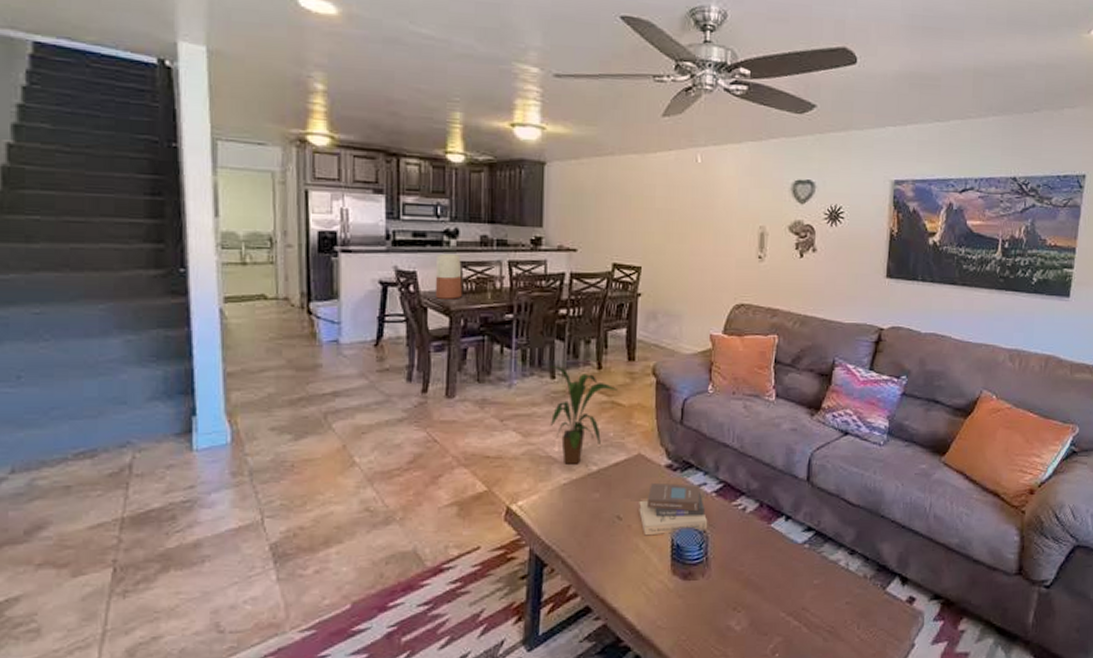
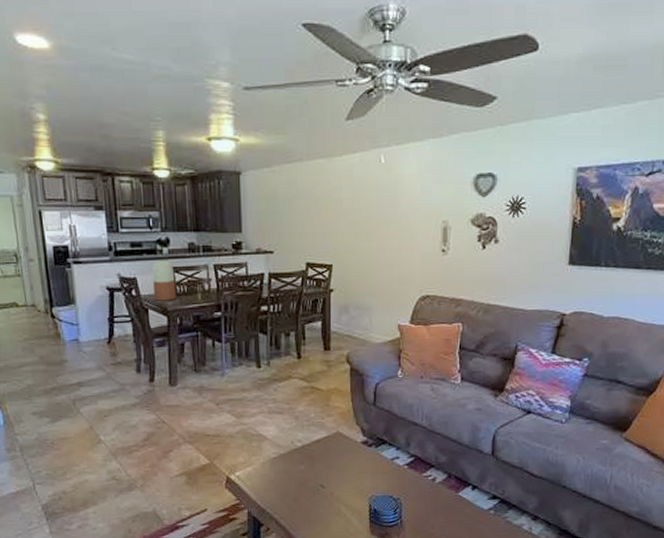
house plant: present [548,366,617,464] -> none [254,357,316,441]
books: present [639,482,708,536] -> none [339,456,401,502]

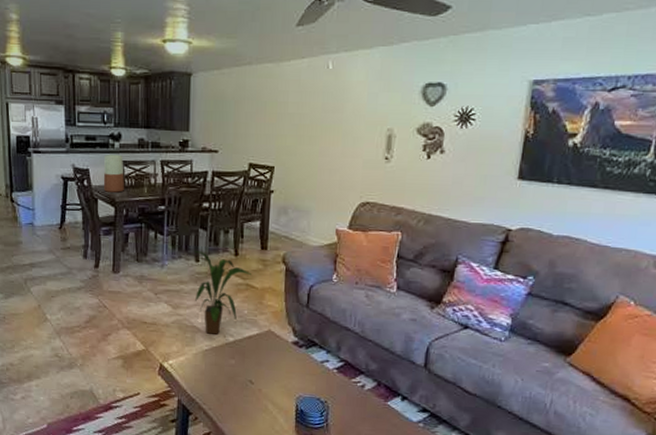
house plant: none [254,357,316,441] -> present [193,251,251,335]

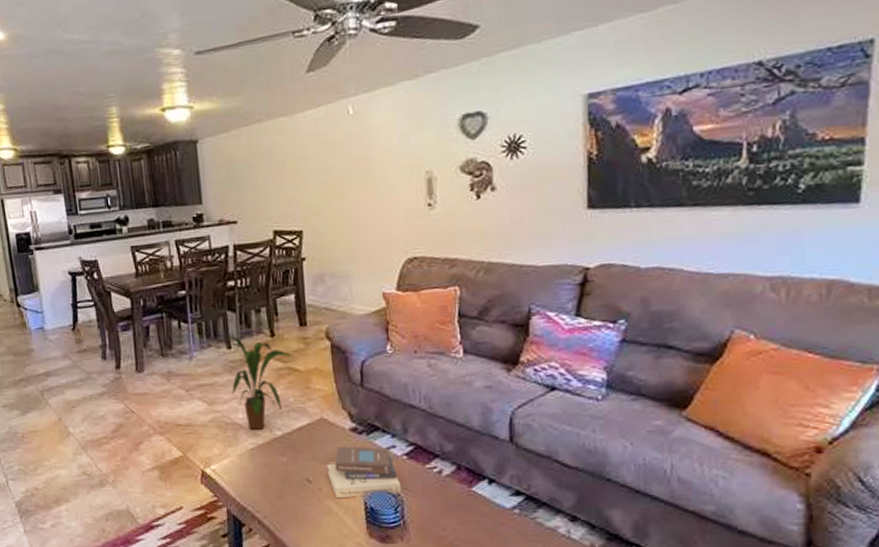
vase: present [103,155,124,193] -> none [113,240,139,283]
books: none [268,355,329,401] -> present [327,446,402,499]

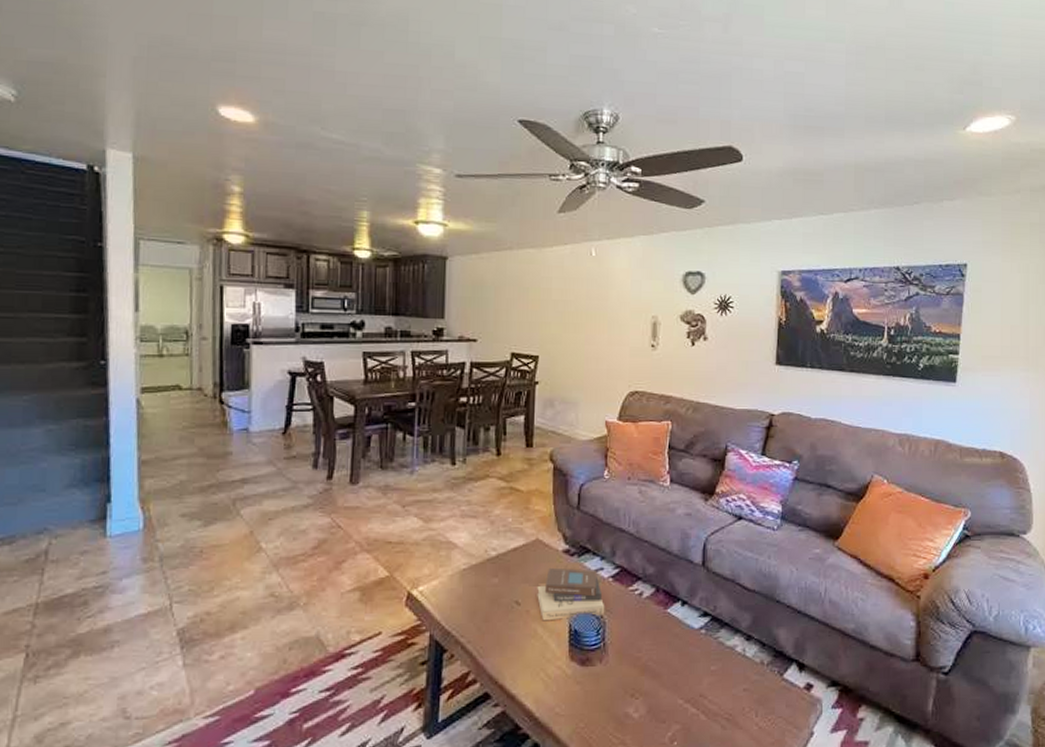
house plant: present [223,336,292,430] -> none [449,453,516,550]

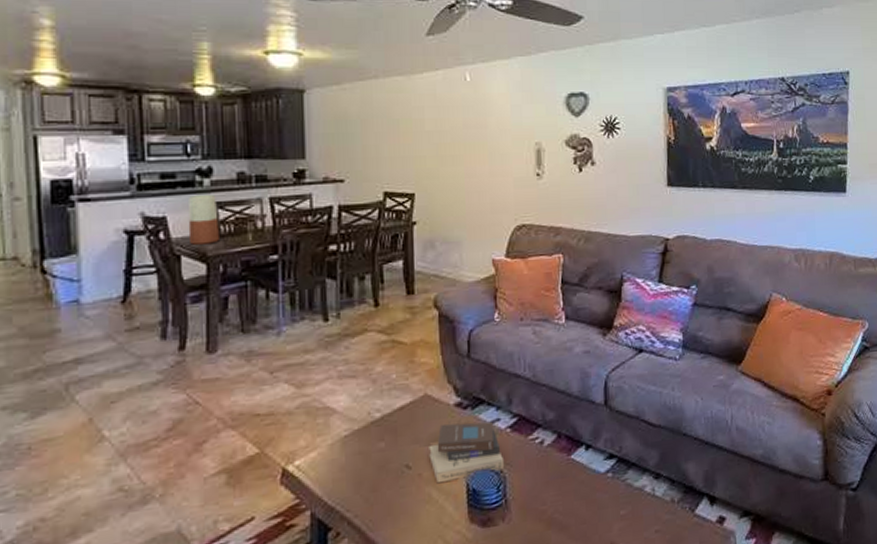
vase: none [341,345,367,389] -> present [188,195,219,245]

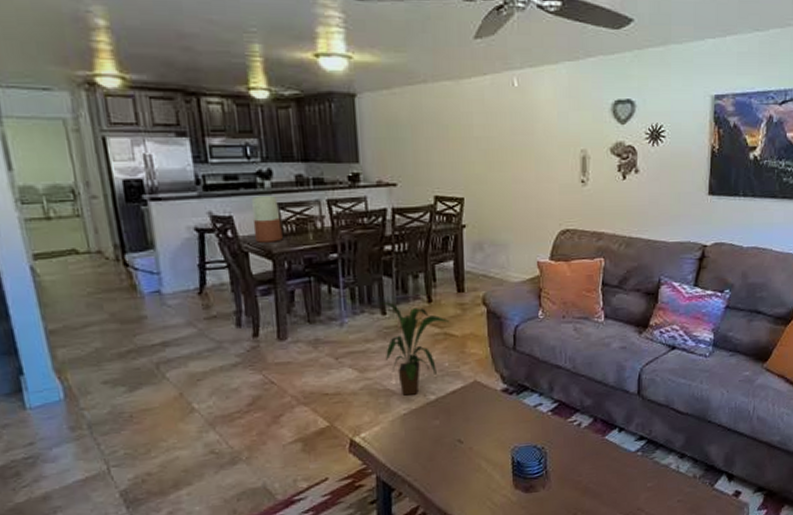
house plant: none [320,307,397,414] -> present [378,302,449,396]
books: present [429,422,505,484] -> none [478,406,546,456]

